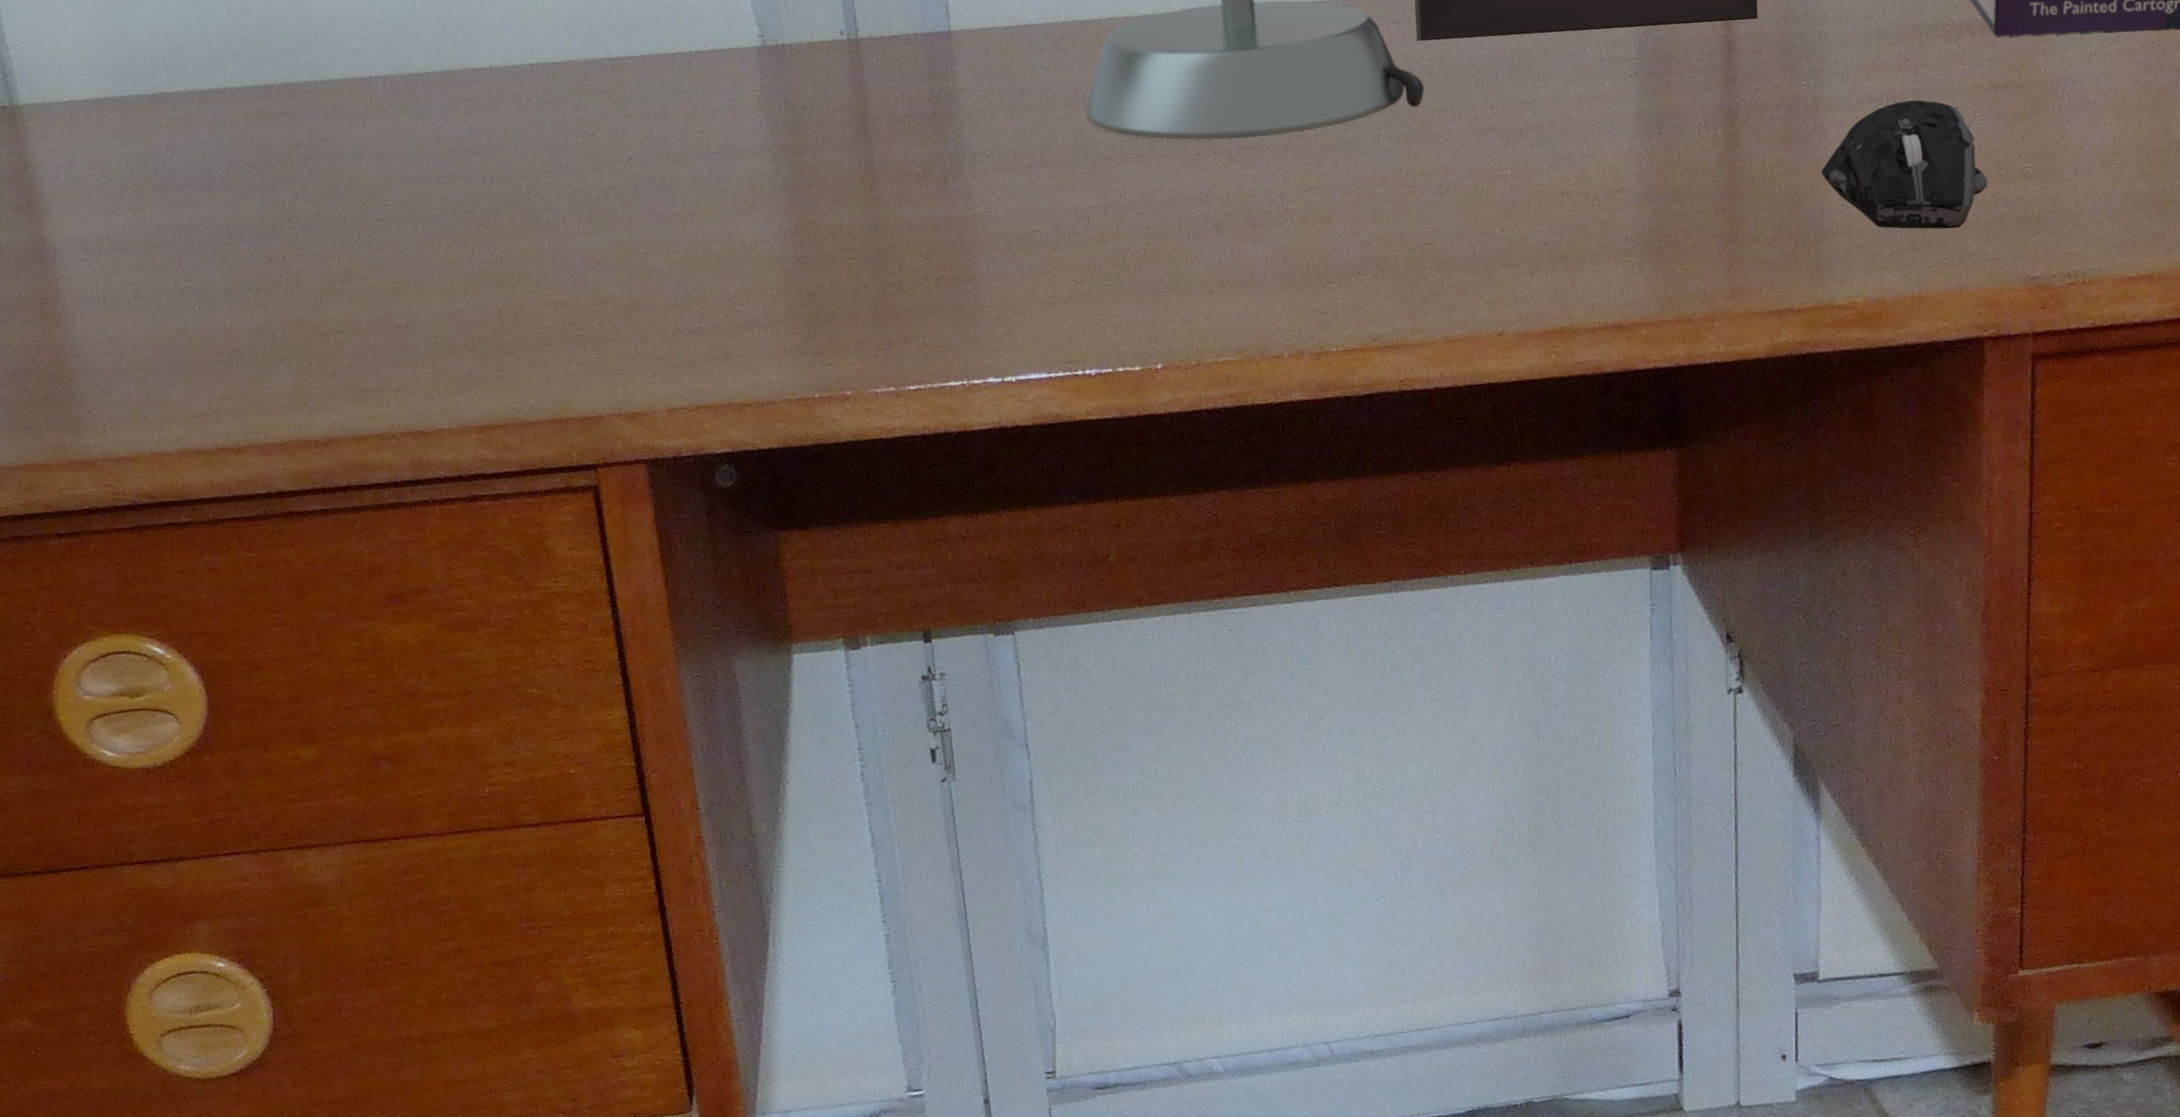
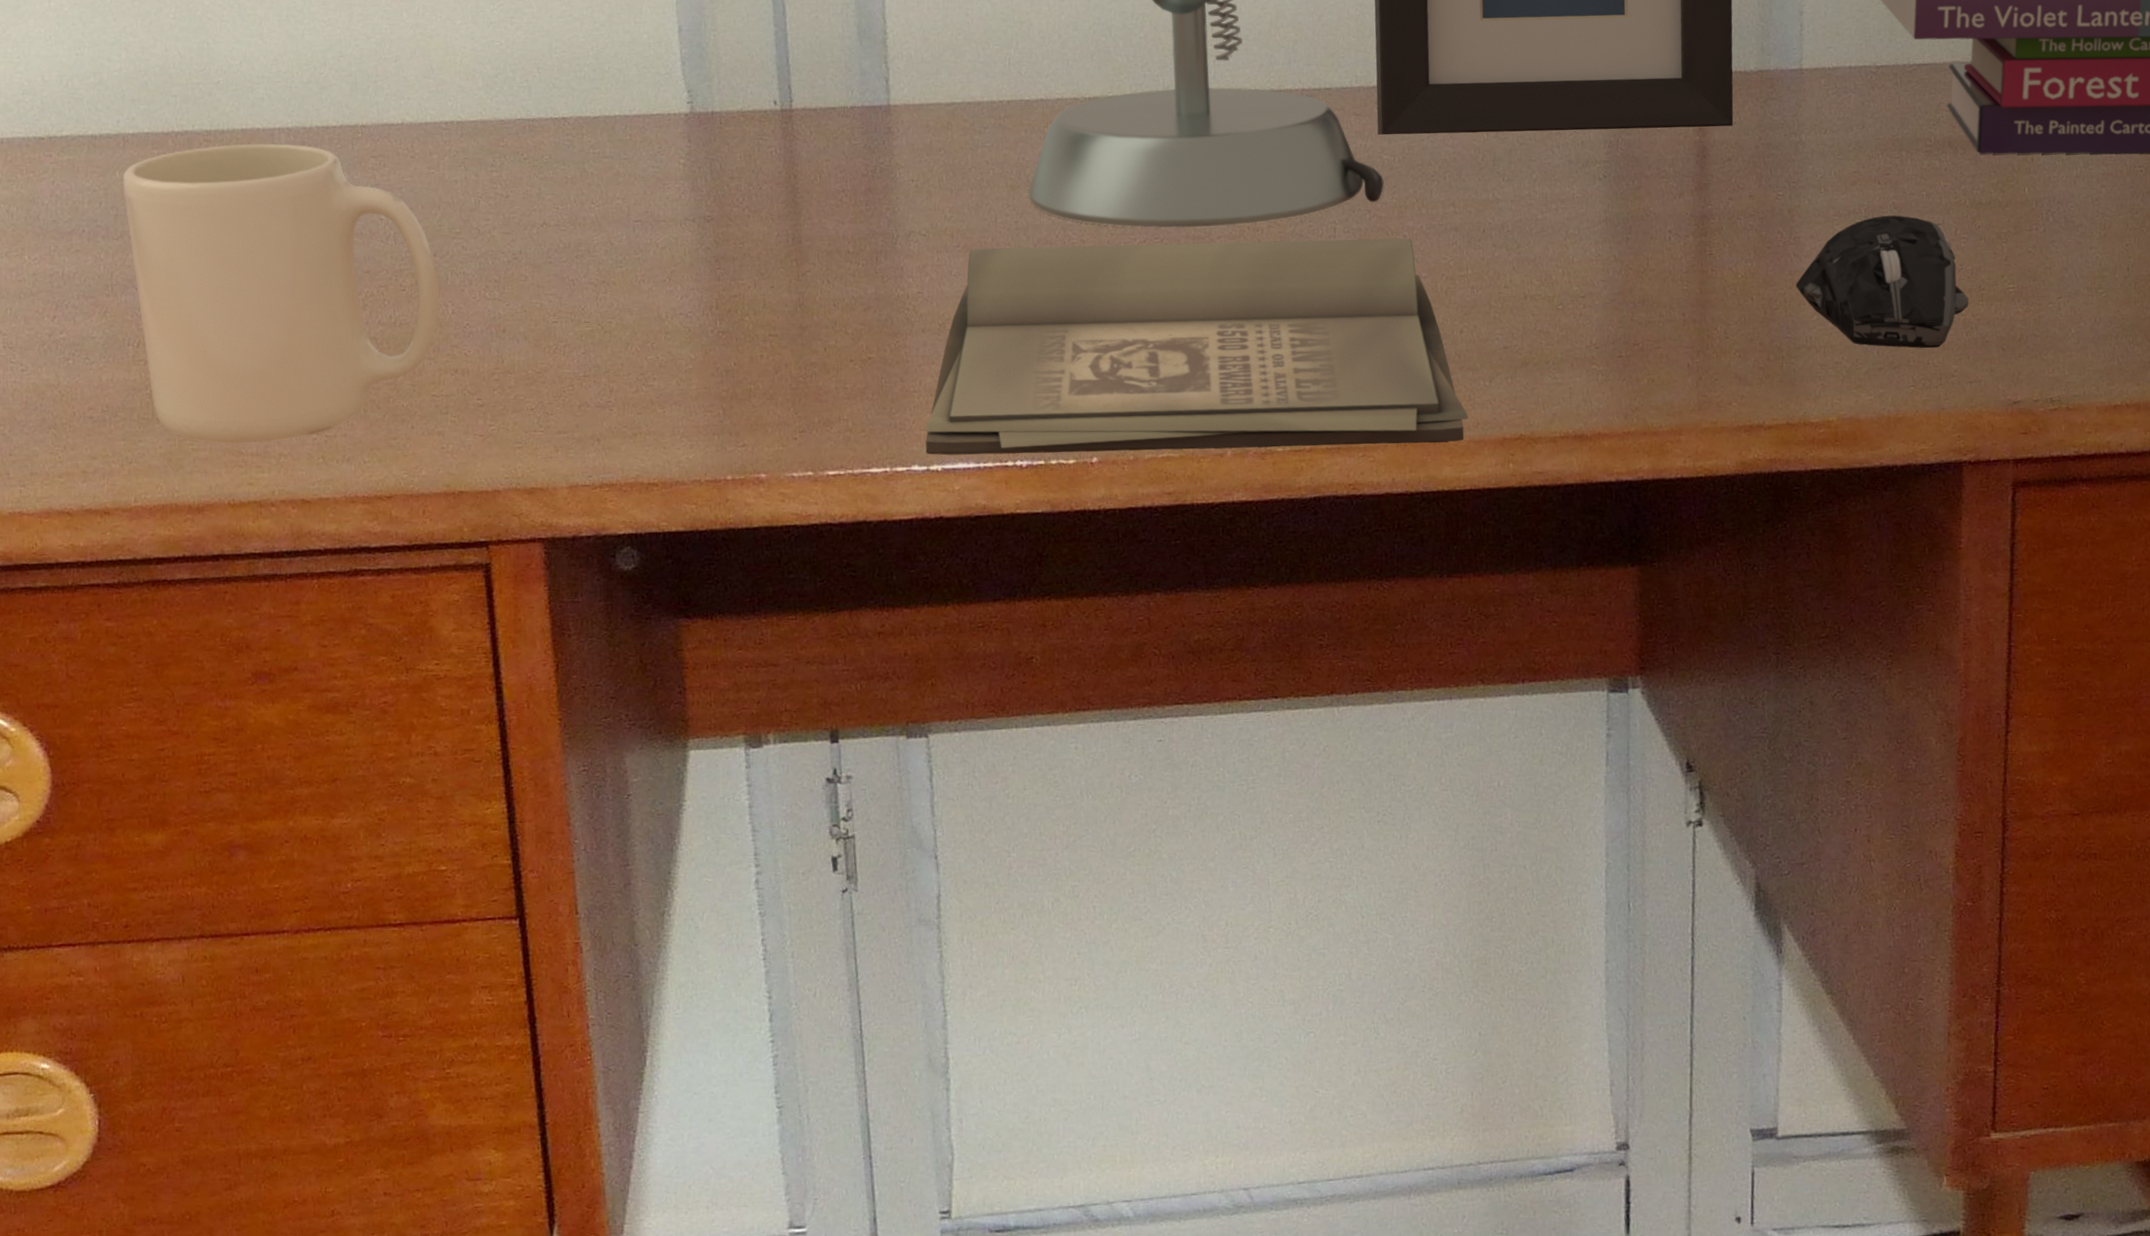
mug: none [232,91,537,381] -> present [122,143,440,444]
hardback book: none [999,140,1512,367] -> present [925,238,1469,456]

